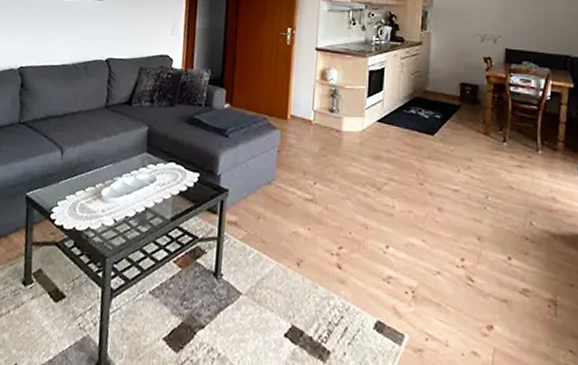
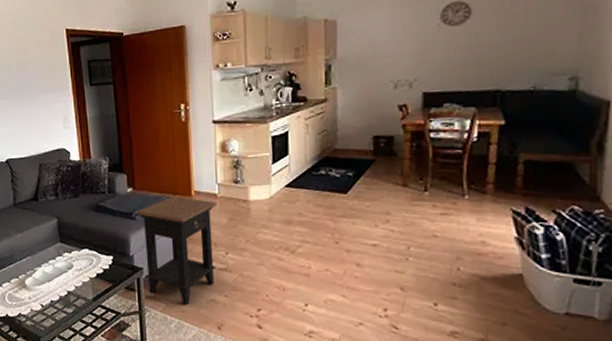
side table: none [229,117,311,235] -> present [135,195,217,304]

